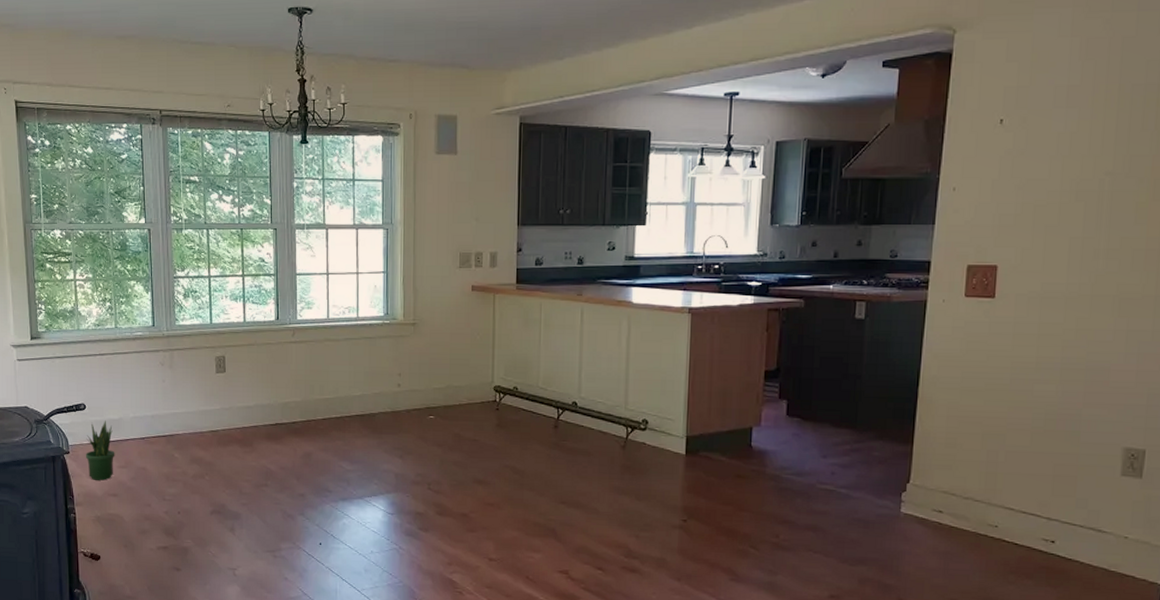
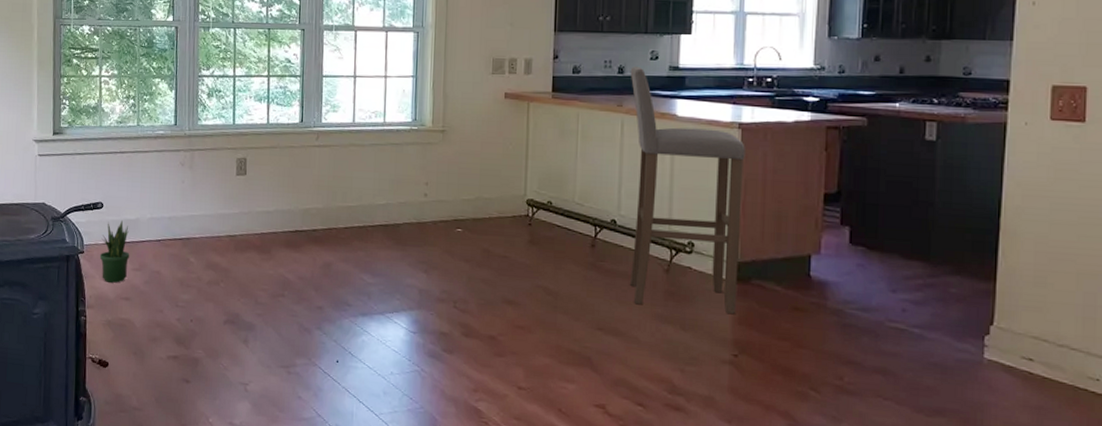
bar stool: none [589,257,695,484] -> present [630,67,745,315]

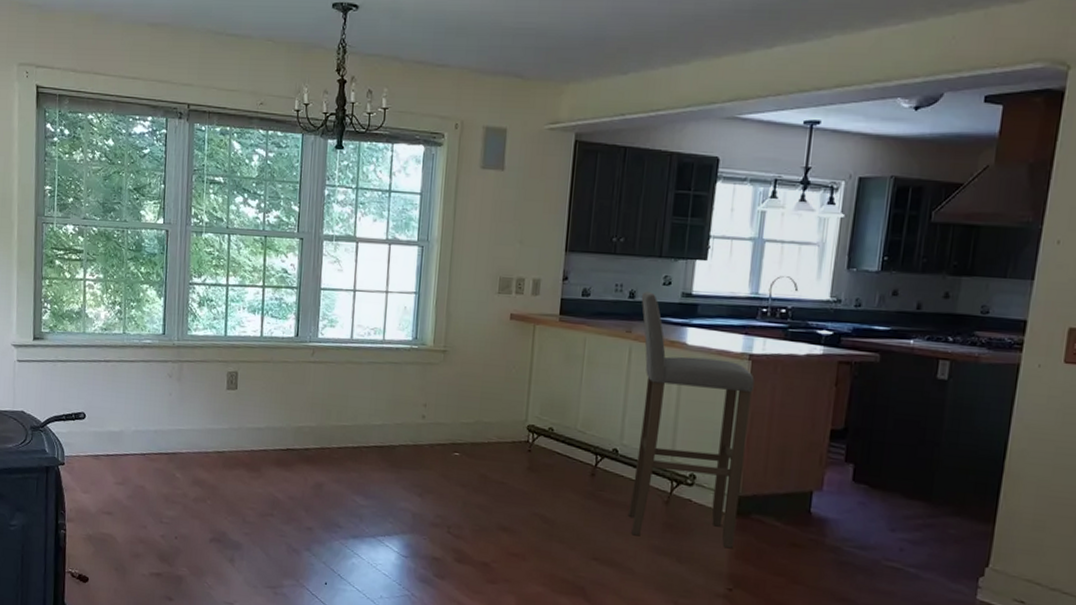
planter: present [99,220,130,283] -> none [81,432,113,497]

